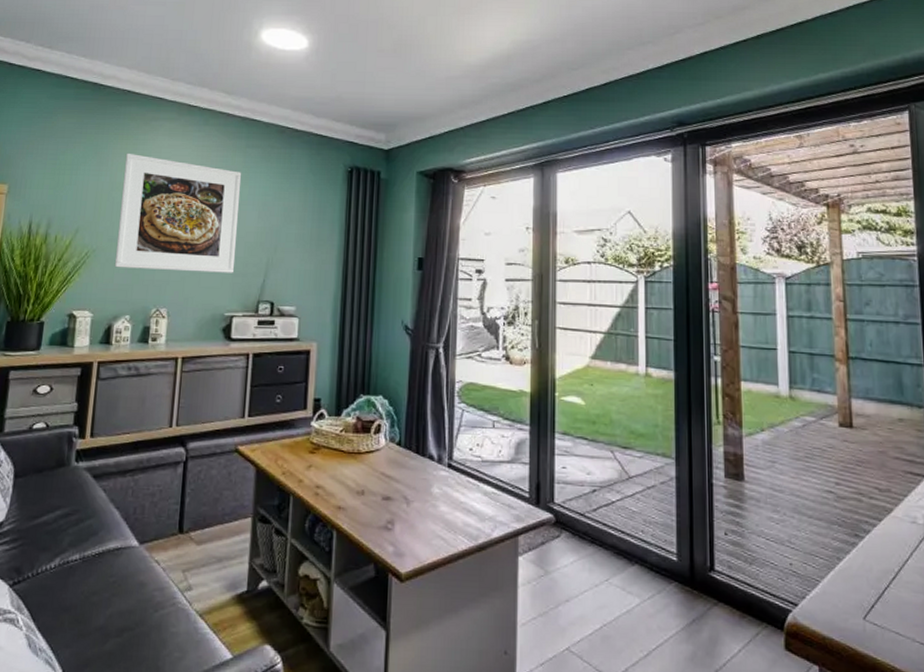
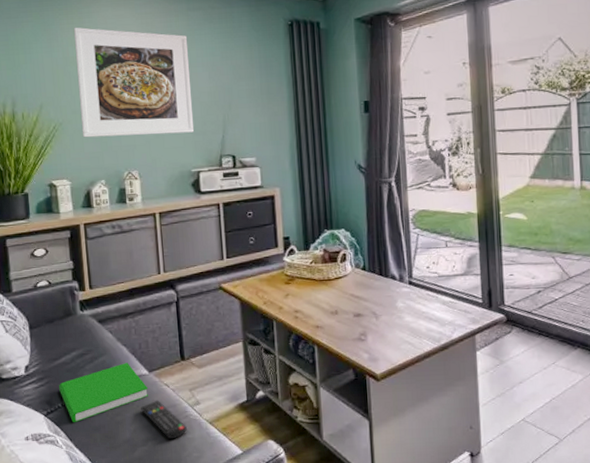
book: none [33,530,135,599] -> present [59,363,148,423]
remote control: none [122,579,172,632] -> present [141,400,187,439]

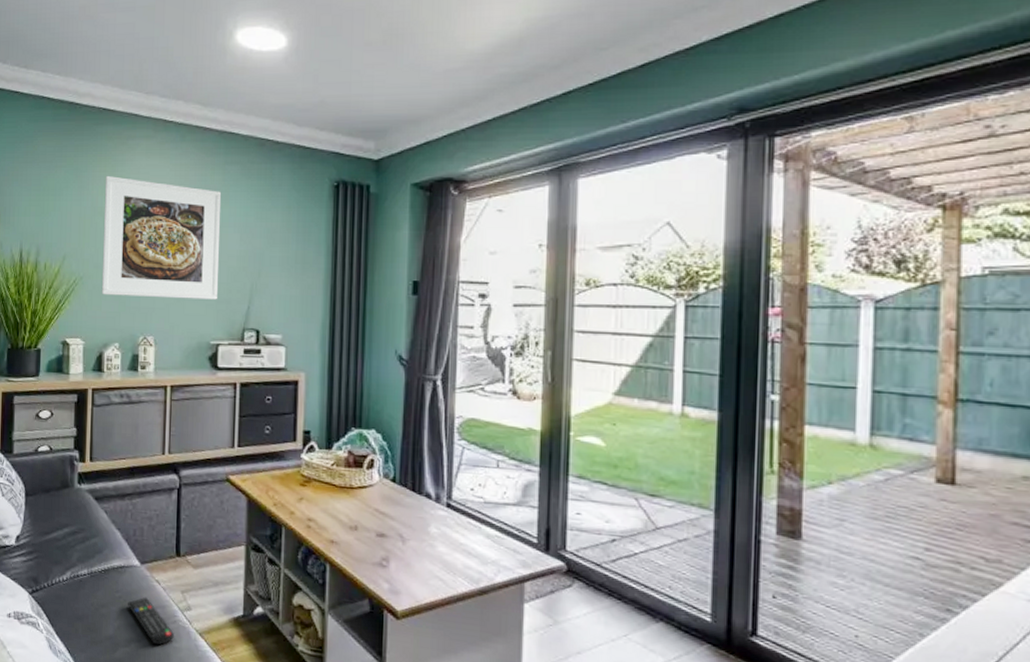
book: present [59,363,148,423] -> none [47,549,137,607]

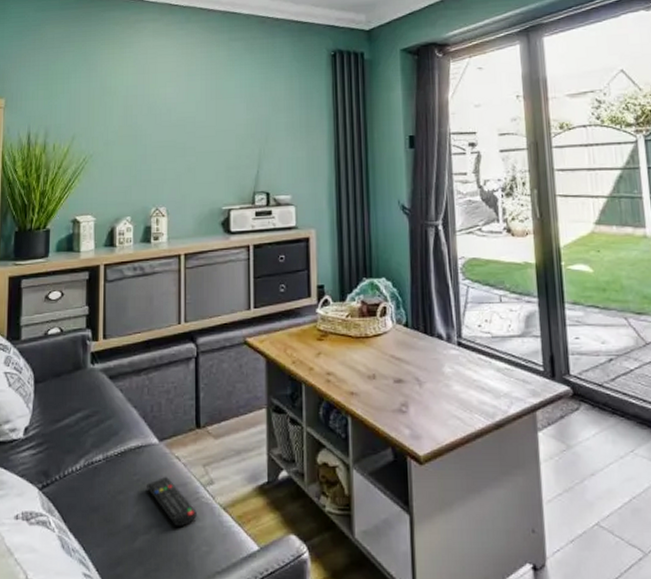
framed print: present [101,175,222,300] -> none [111,57,228,171]

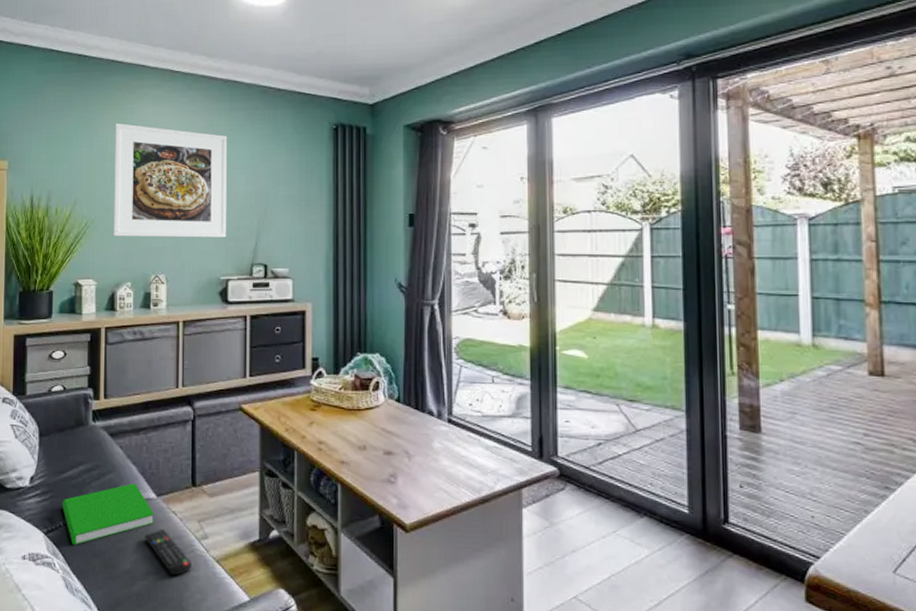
book: none [59,429,156,501] -> present [62,483,154,546]
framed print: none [111,57,228,171] -> present [112,122,228,238]

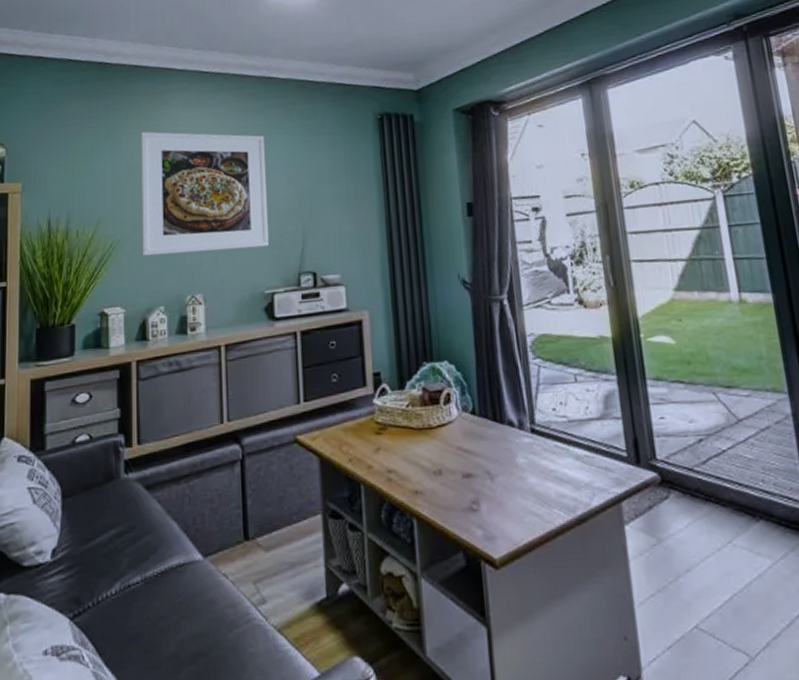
book: present [62,483,154,546] -> none [91,544,201,630]
remote control: present [145,528,192,576] -> none [191,596,248,655]

